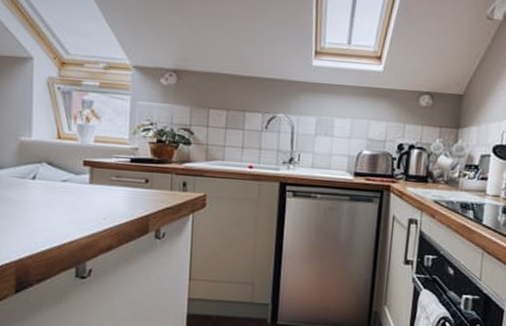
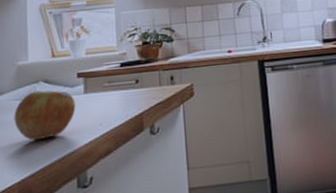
apple: none [14,171,79,223] -> present [14,90,76,140]

